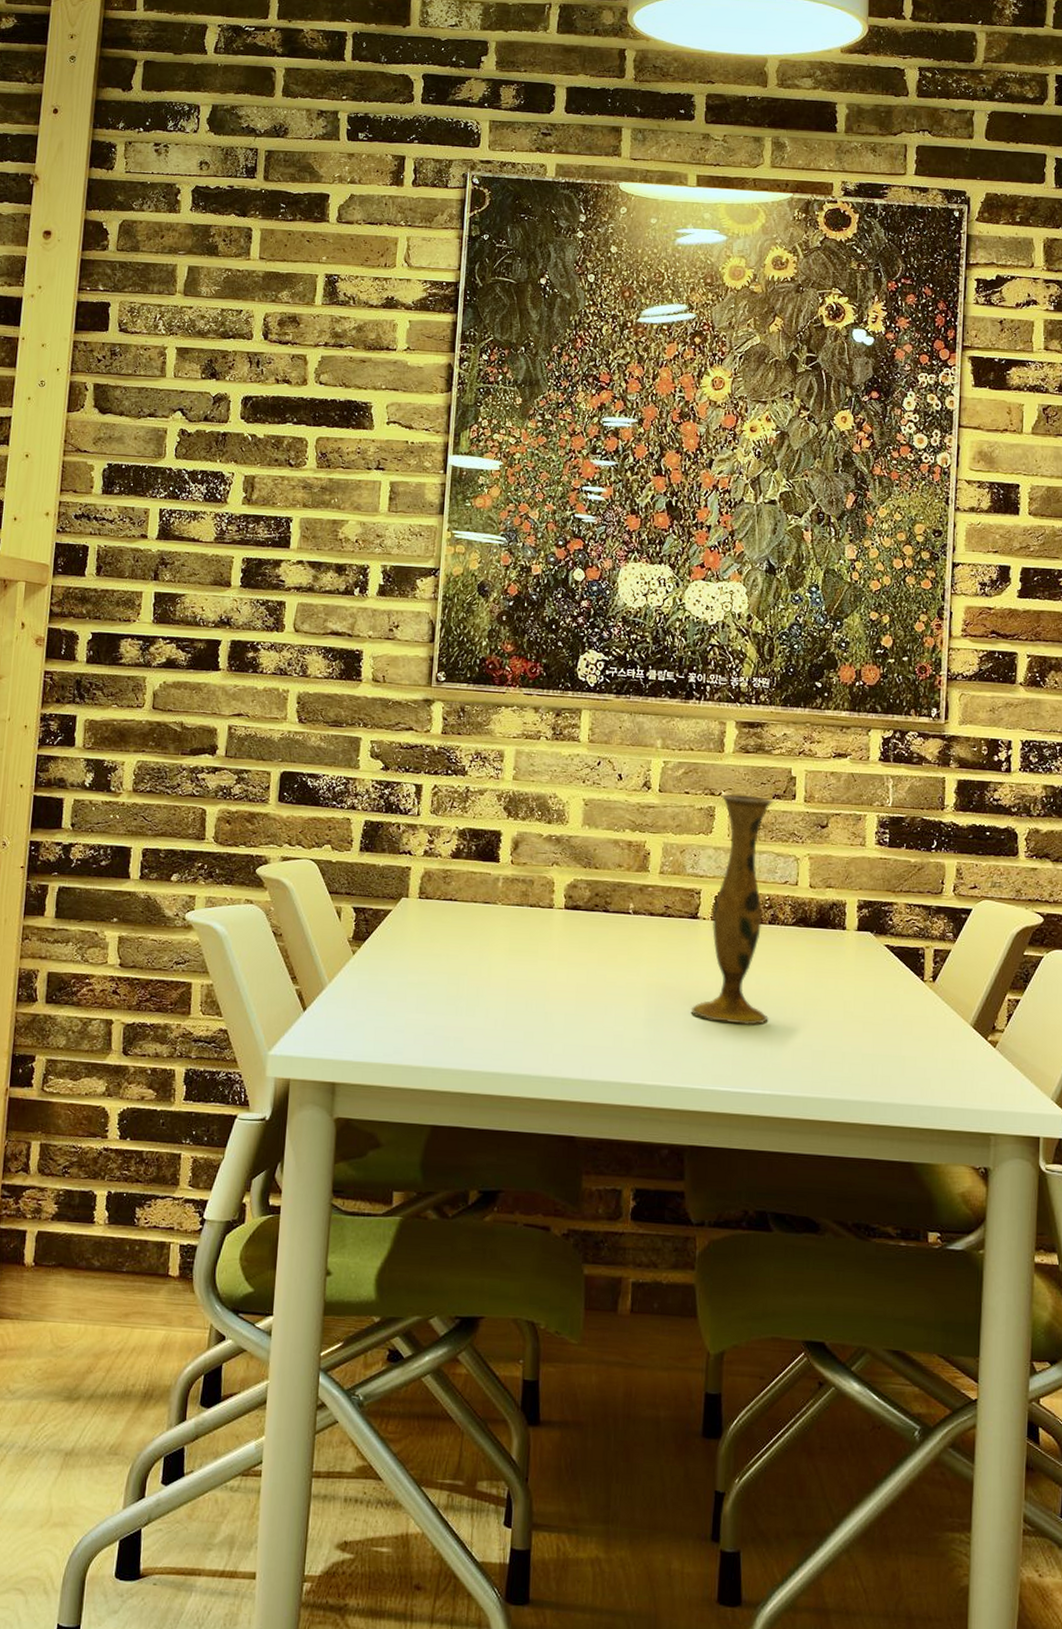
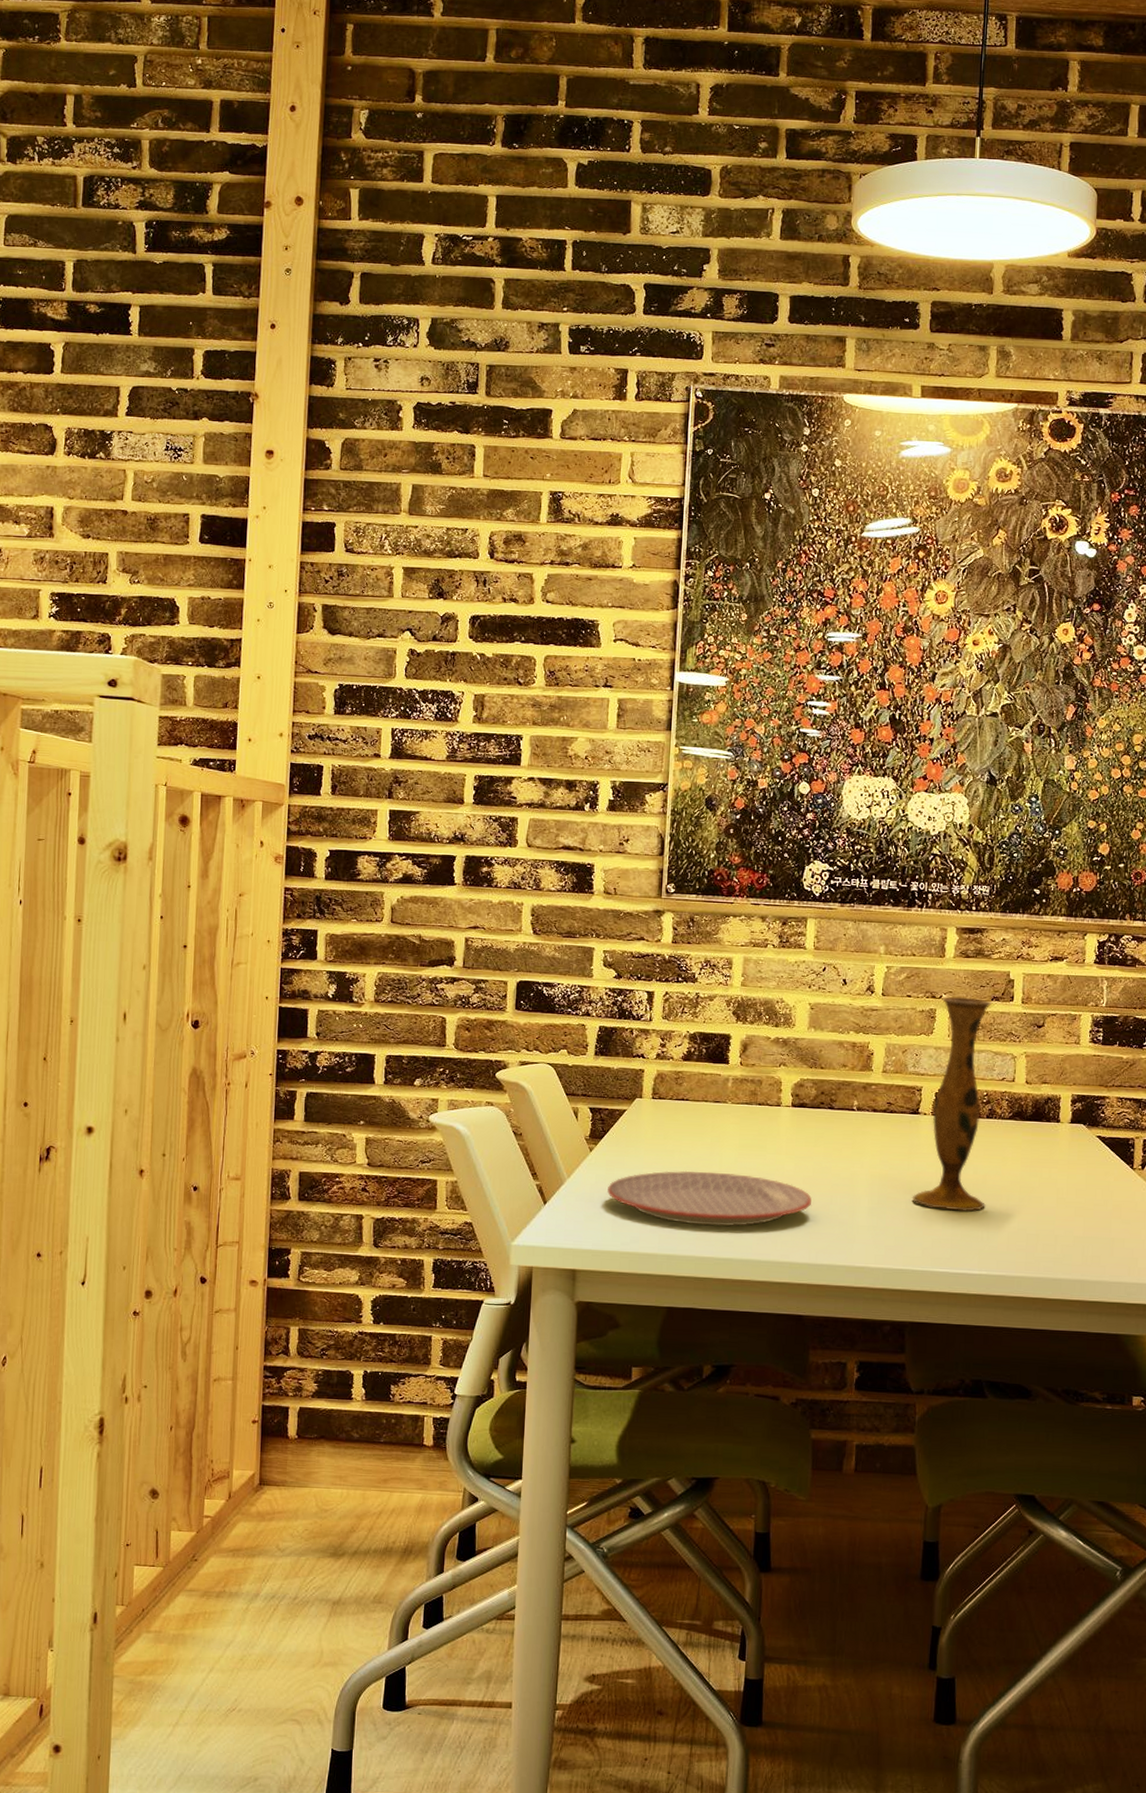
plate: none [370,976,585,1038] -> present [607,1170,811,1227]

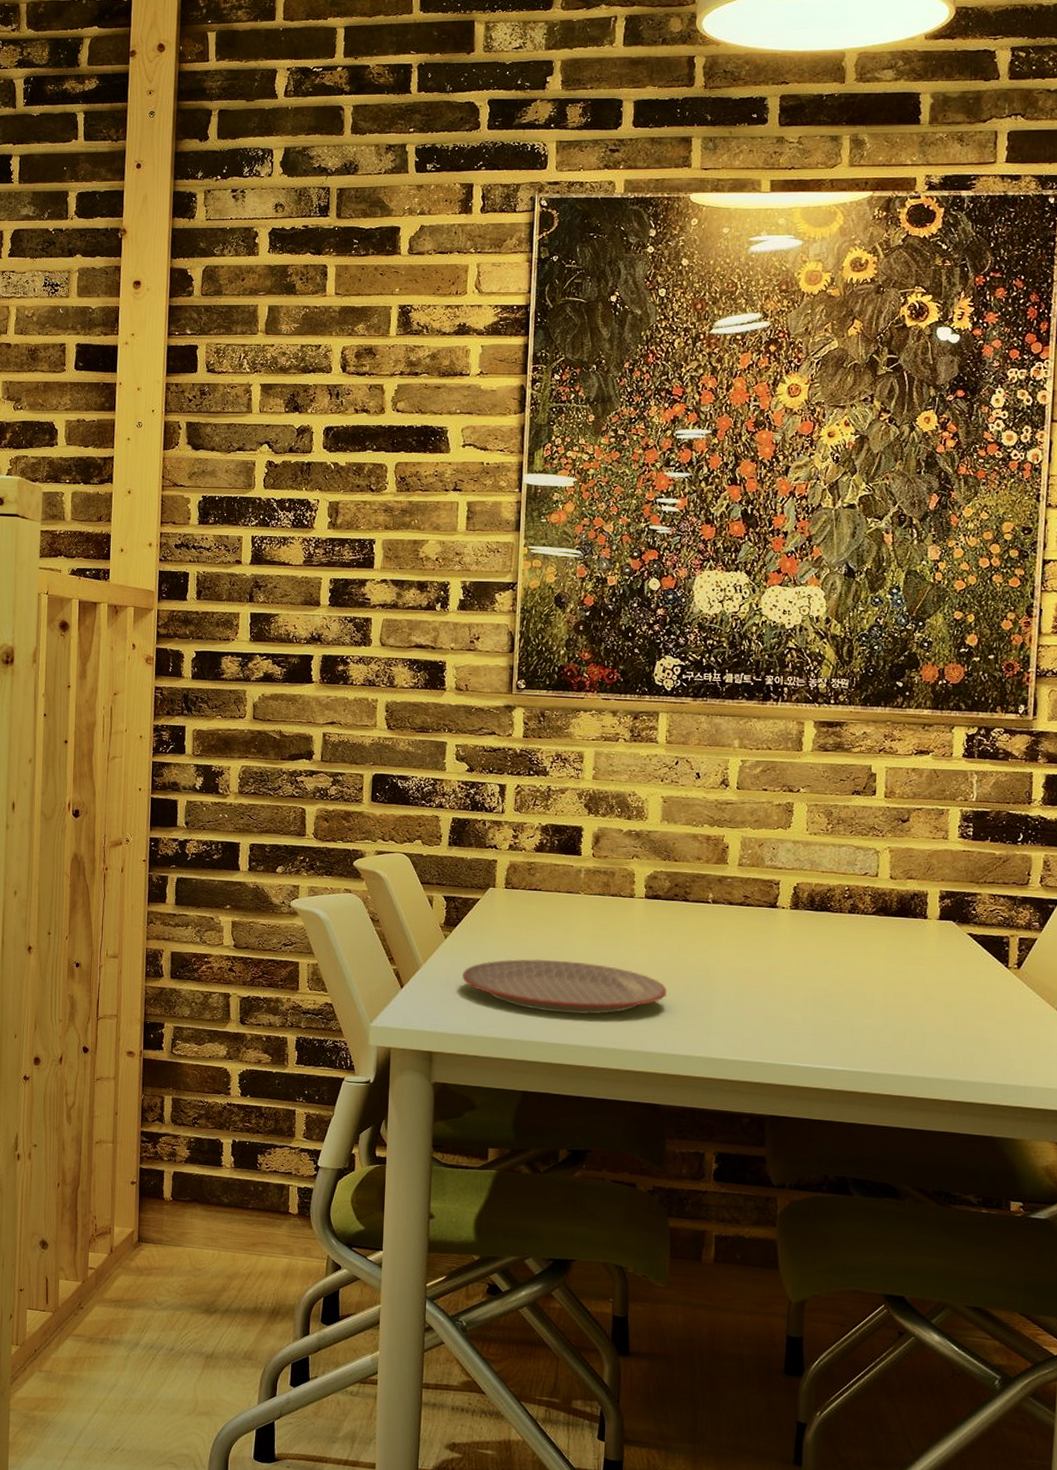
vase: present [912,996,992,1212] -> none [770,790,853,1007]

